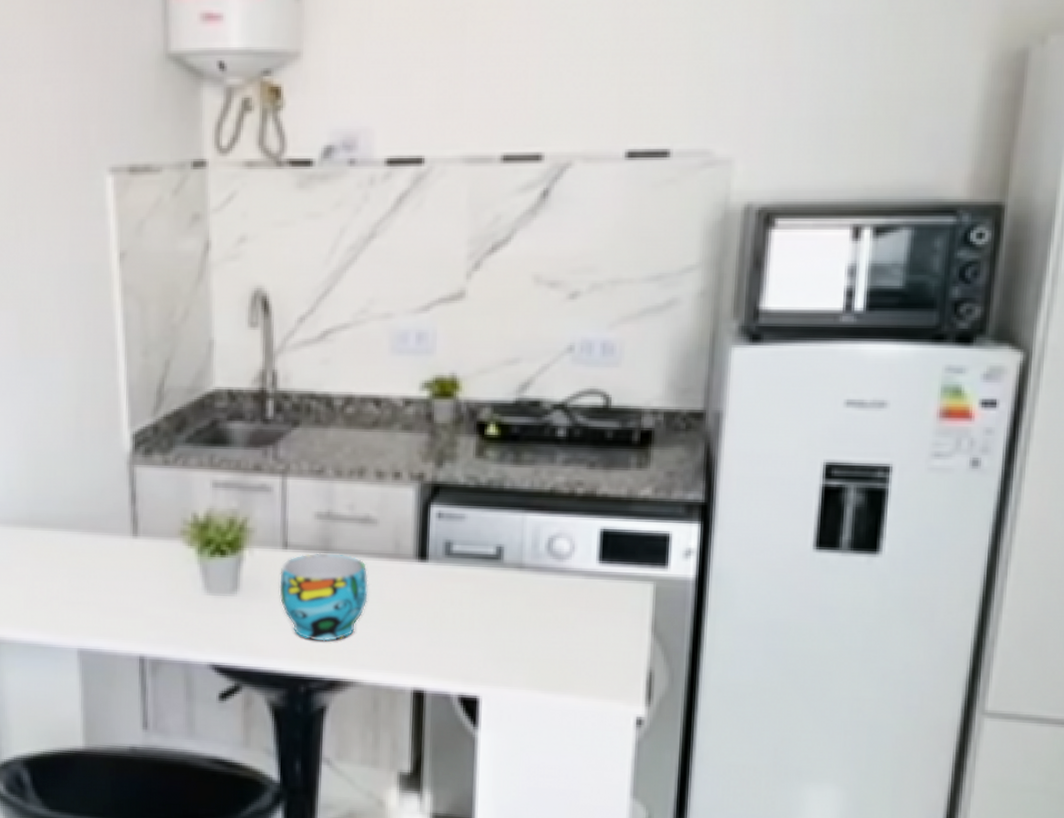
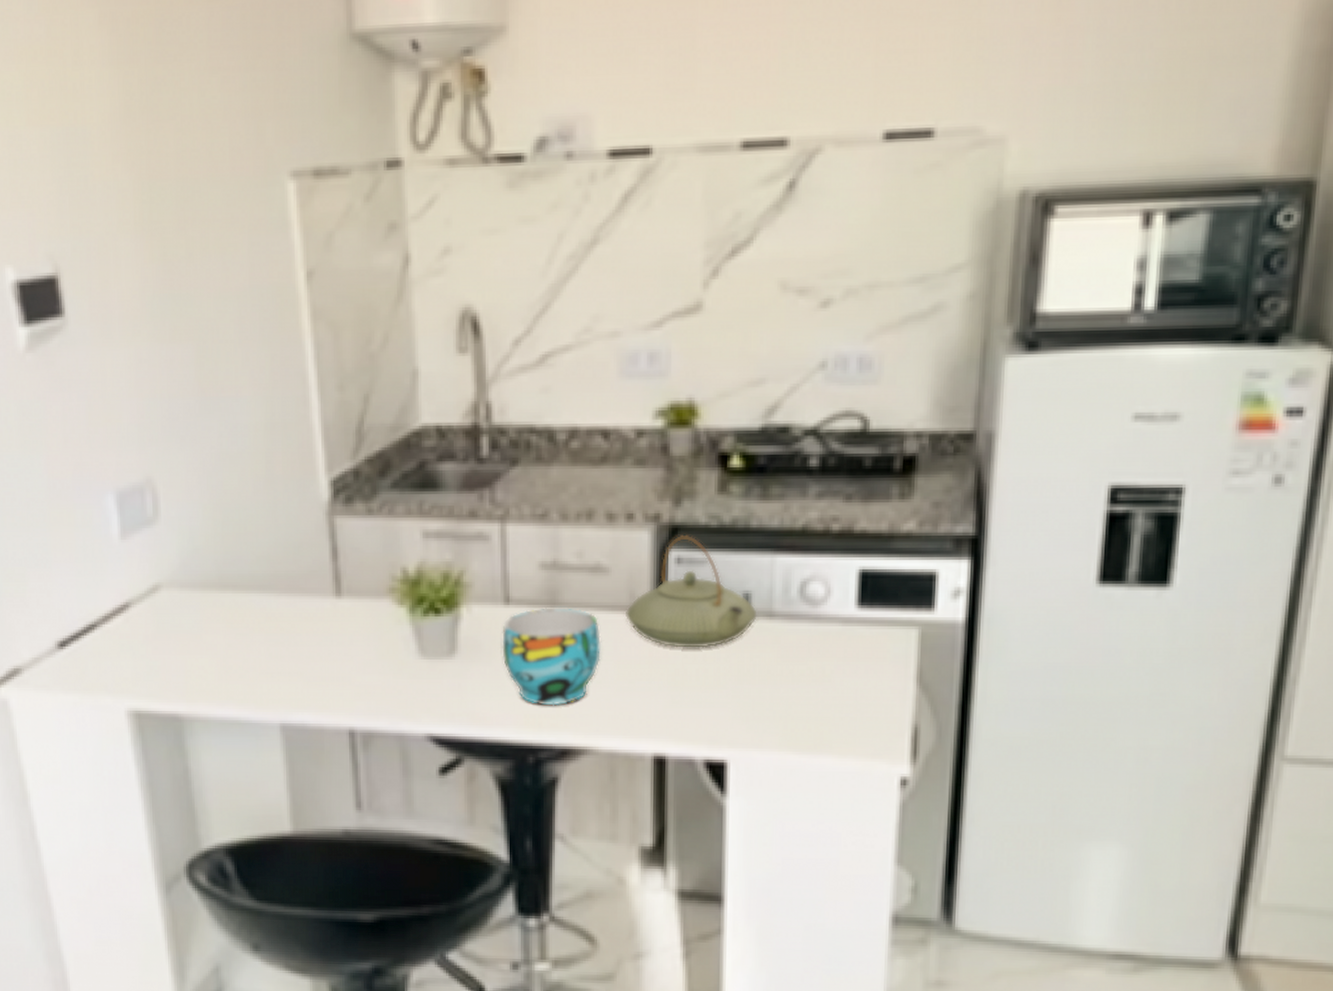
teapot: none [391,492,509,594] -> present [626,534,757,648]

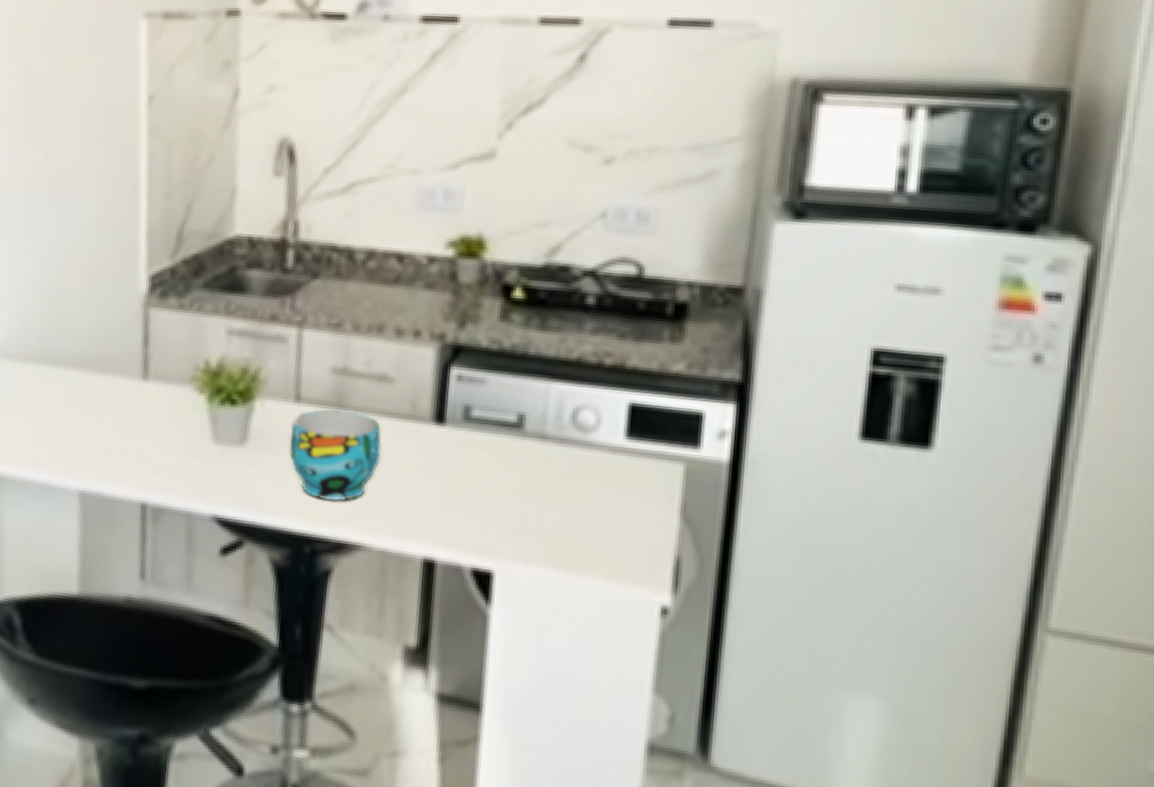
teapot: present [626,534,757,648] -> none [406,354,531,462]

